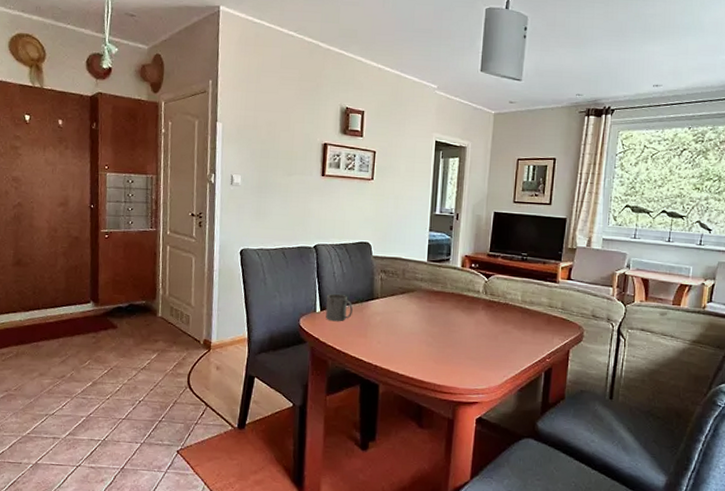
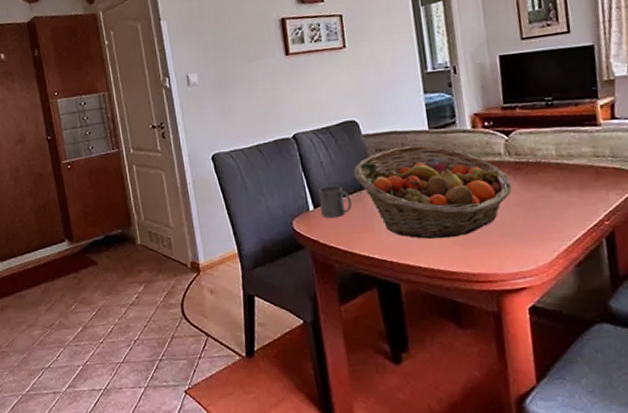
fruit basket: none [359,272,483,353] -> present [354,145,512,239]

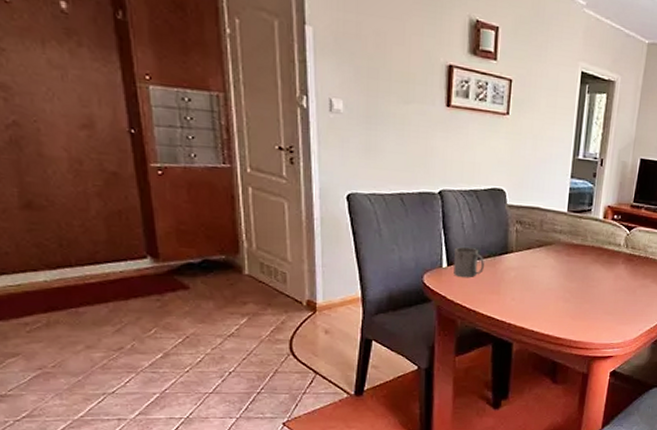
fruit basket: present [354,145,512,239] -> none [492,223,622,310]

